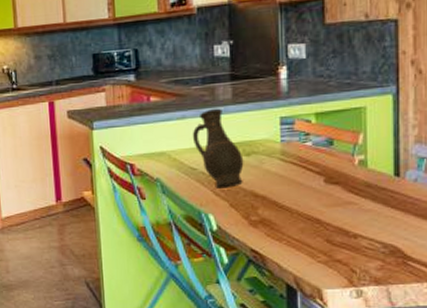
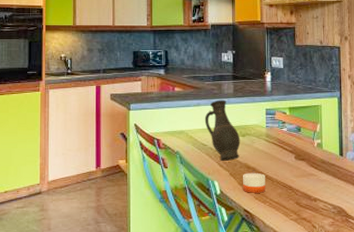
candle: none [248,202,281,229] -> present [243,172,265,193]

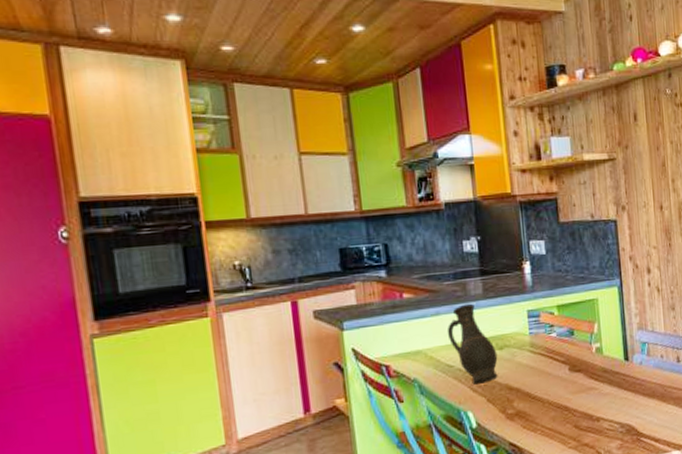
candle: present [243,172,265,193] -> none [504,394,535,421]

